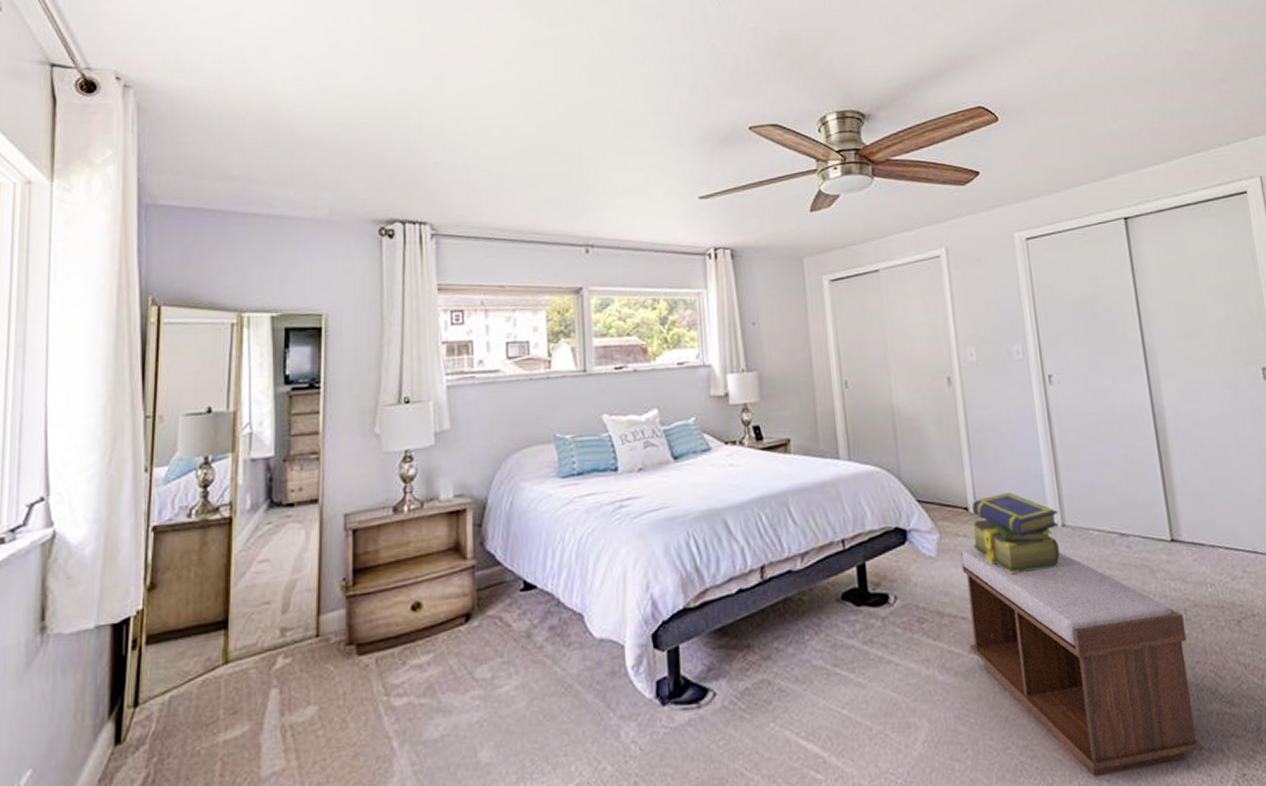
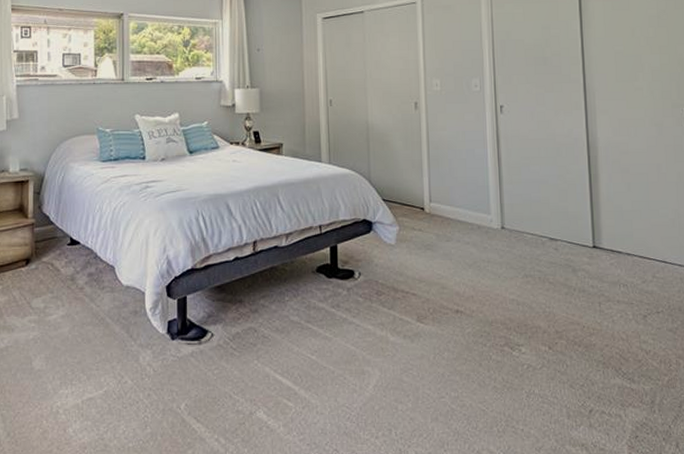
bench: present [960,547,1203,777] -> none [415,240,604,426]
stack of books: present [969,493,1060,575] -> none [424,199,499,264]

